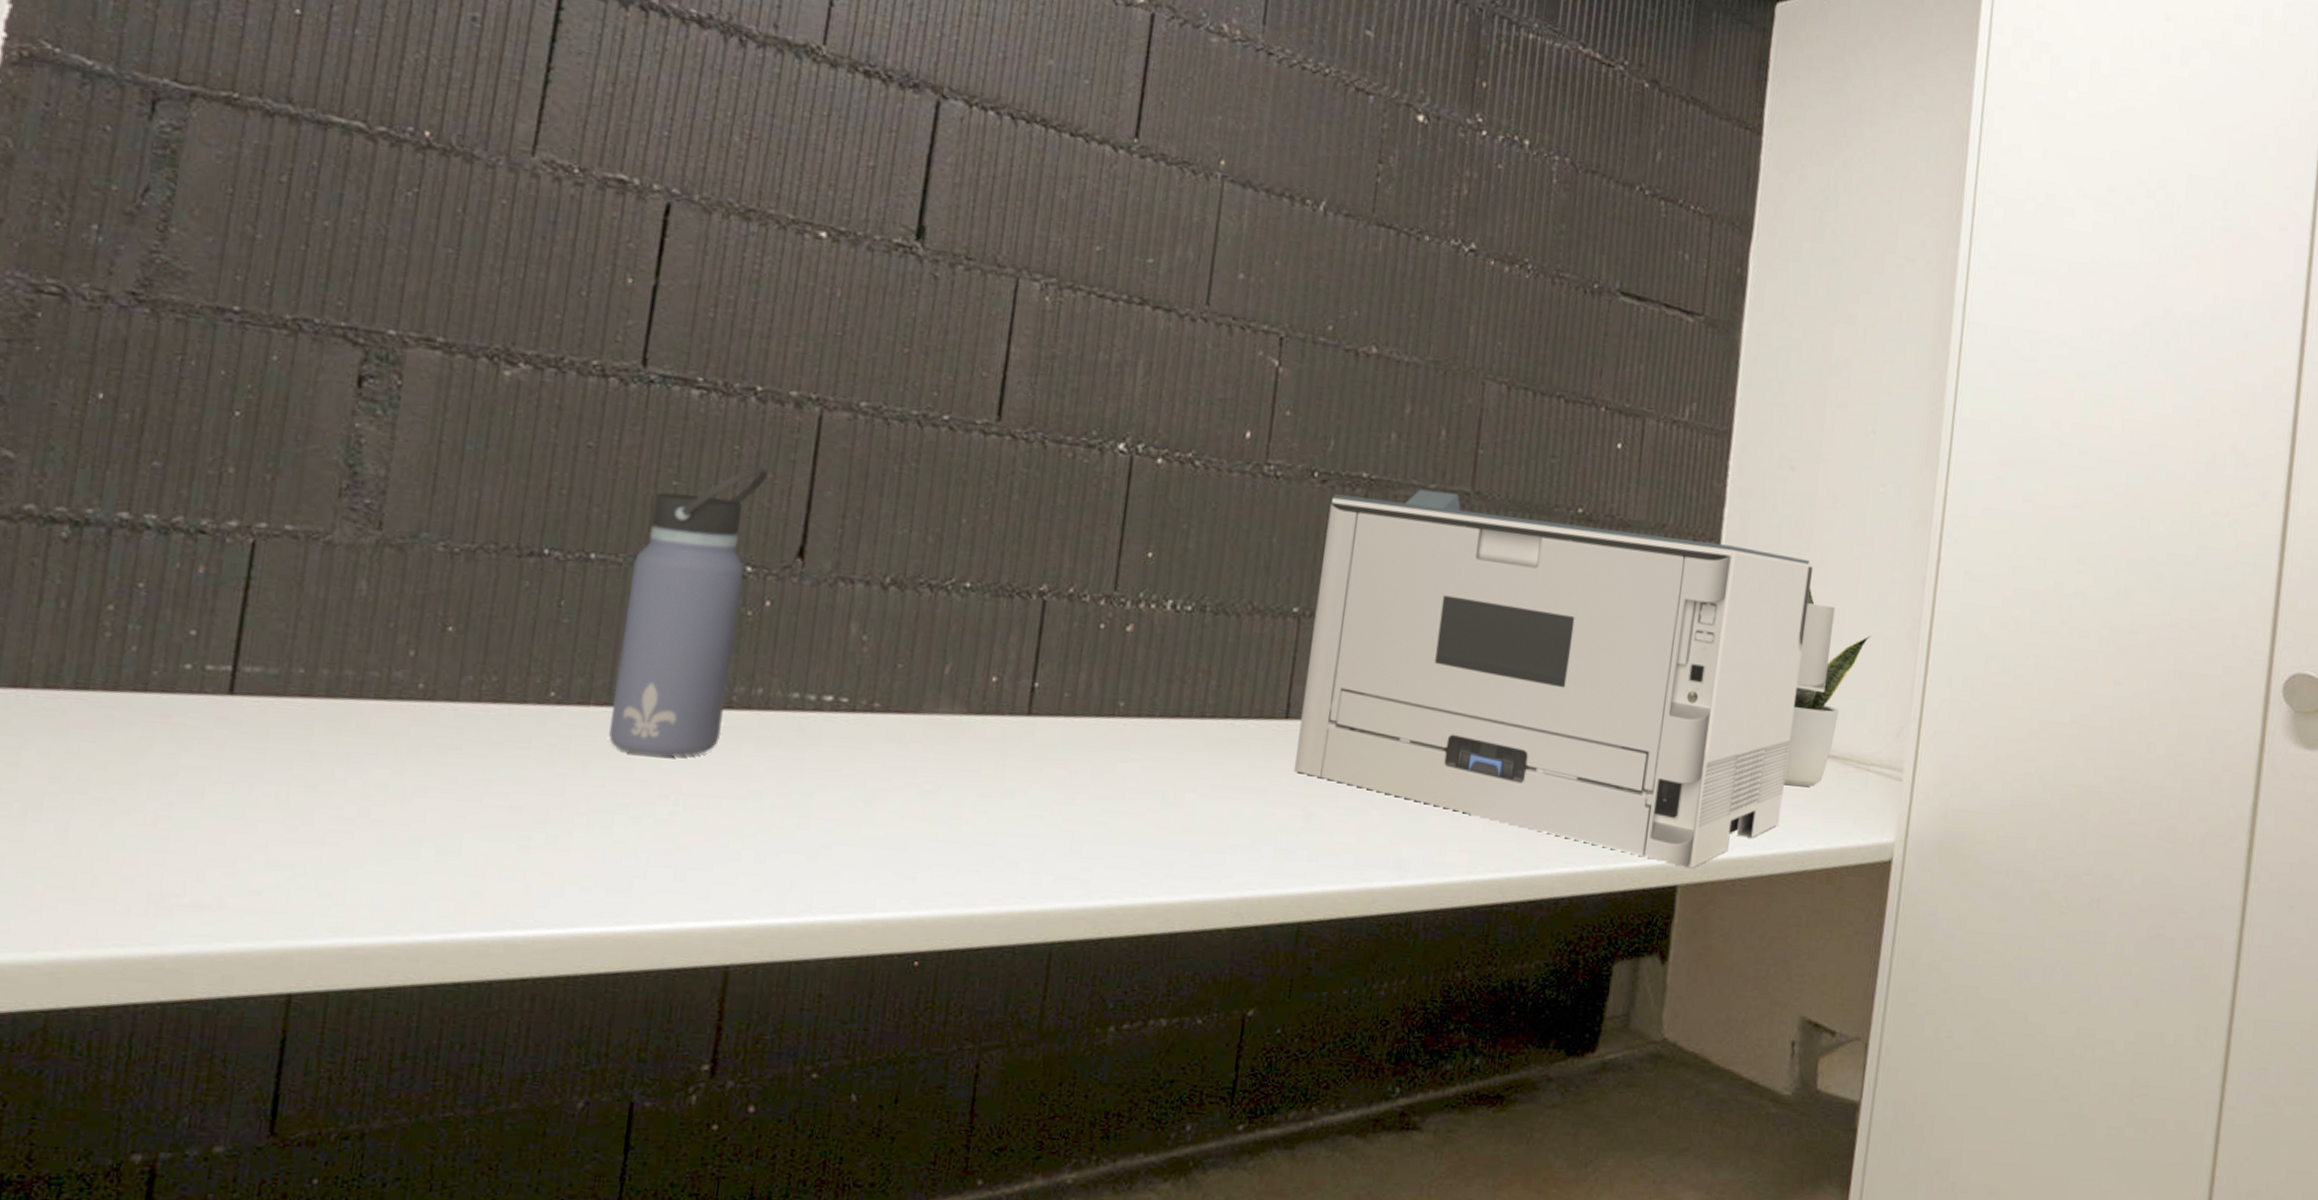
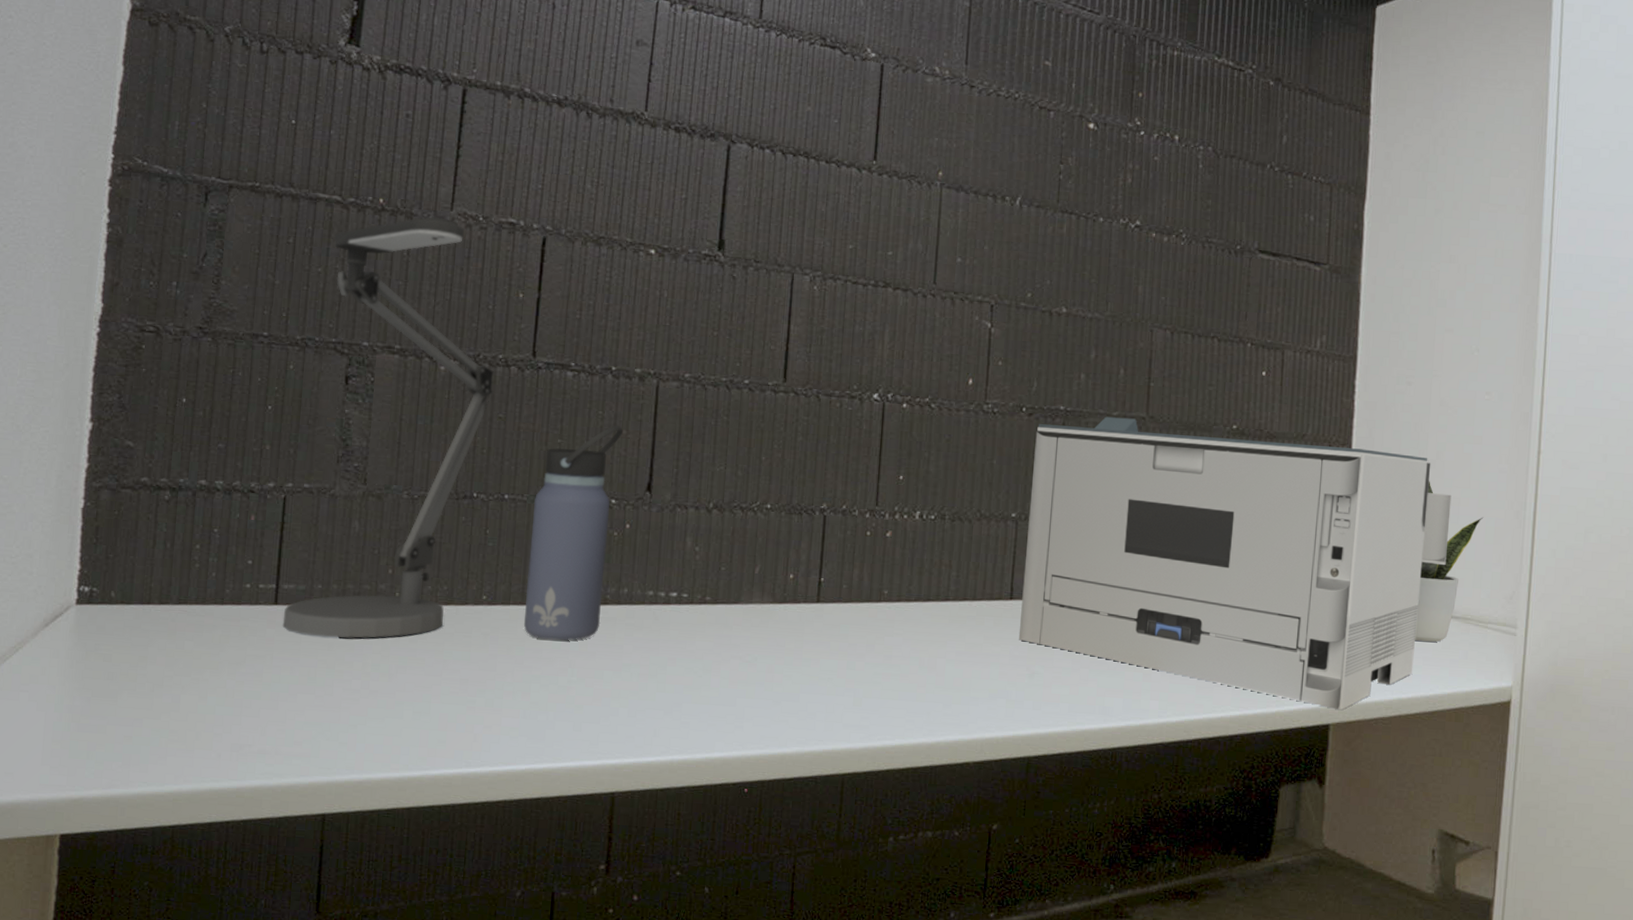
desk lamp: none [239,161,585,747] -> present [282,216,495,639]

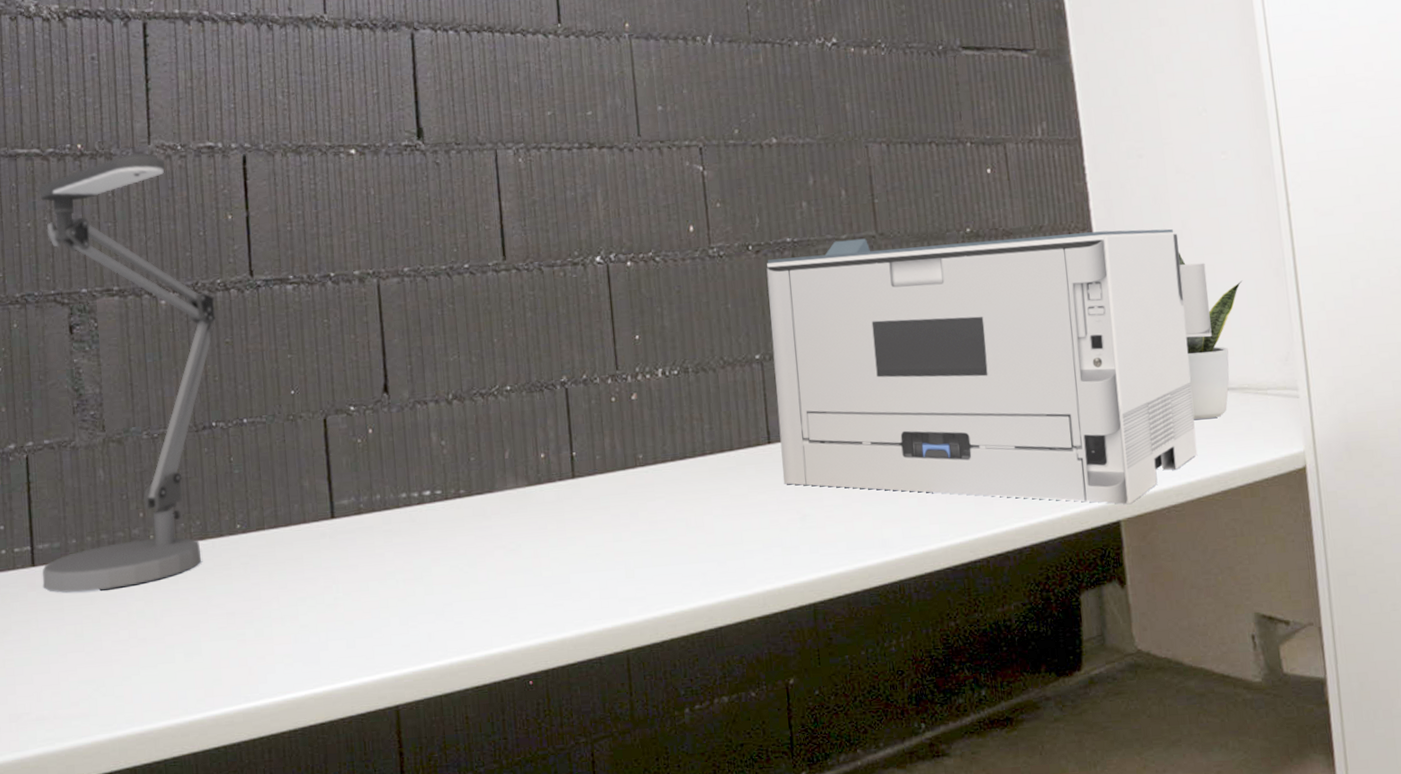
water bottle: present [523,424,624,641] -> none [273,330,358,560]

